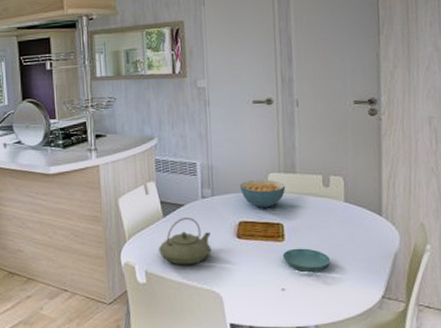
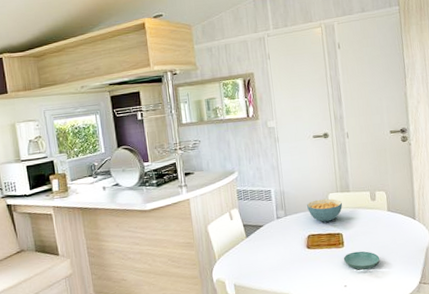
teapot: present [159,218,212,265] -> none [244,236,287,276]

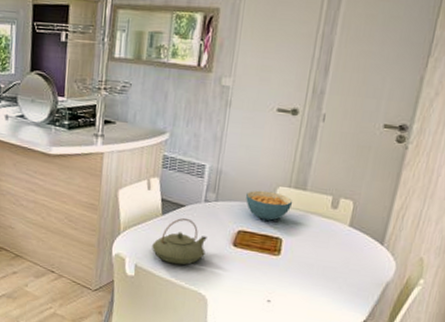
teapot: none [244,236,287,276] -> present [152,218,207,265]
saucer: present [343,251,380,270] -> none [275,264,322,289]

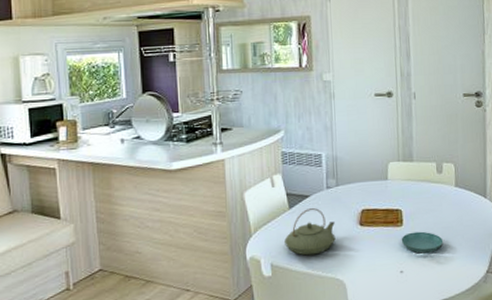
cereal bowl: present [246,190,292,221] -> none [363,168,404,195]
saucer: none [275,264,322,289] -> present [401,231,444,254]

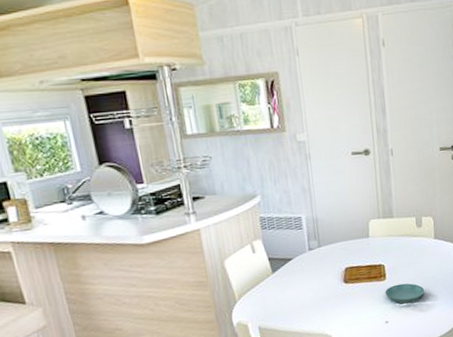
teapot: present [284,208,336,256] -> none [270,270,321,316]

